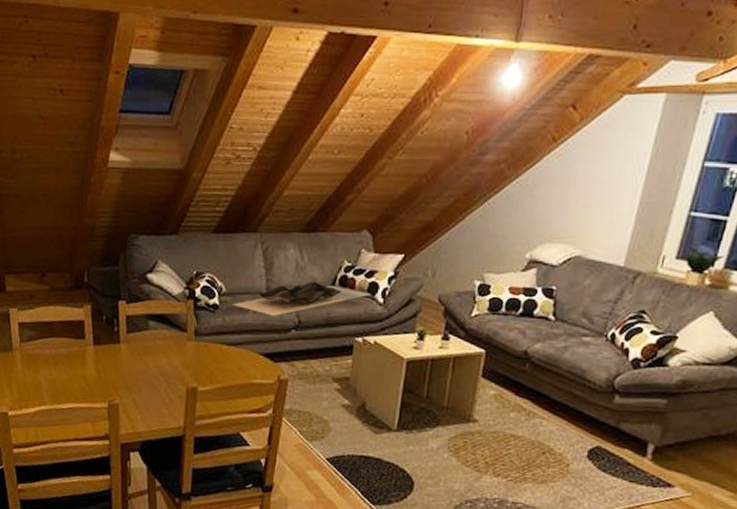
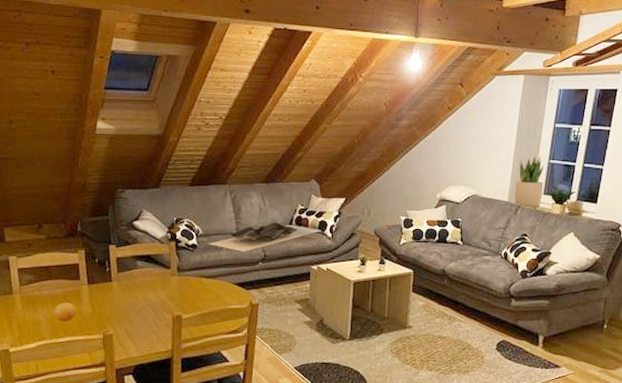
fruit: none [56,363,80,386] -> present [54,302,76,322]
planter: none [632,205,681,278] -> present [514,155,544,209]

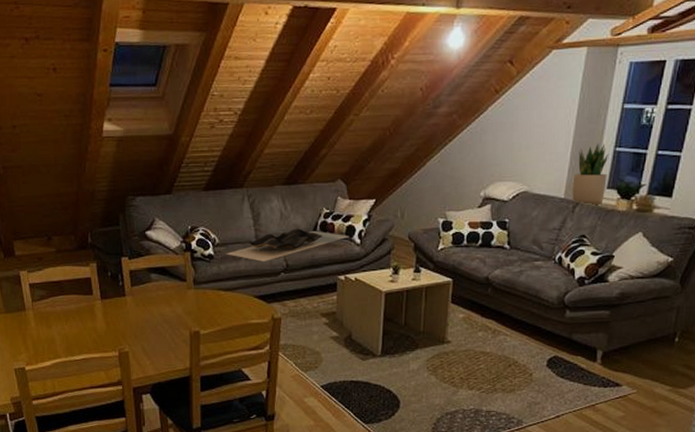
fruit: present [54,302,76,322] -> none [68,318,91,339]

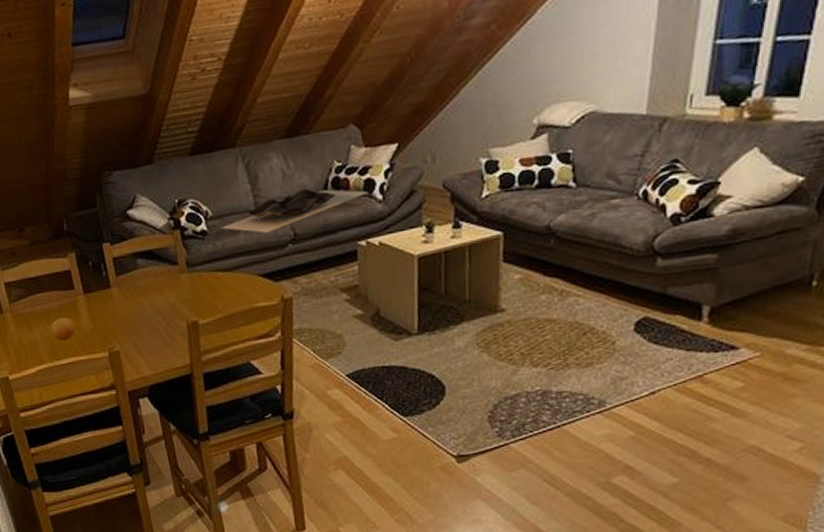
fruit: none [68,318,91,339] -> present [50,316,75,341]
planter: present [572,143,608,206] -> none [657,36,705,122]

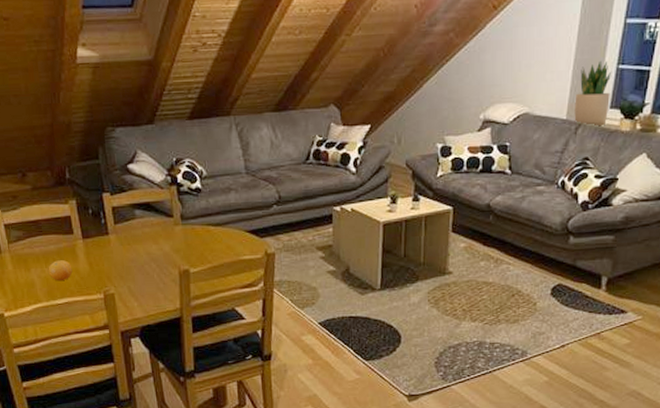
throw blanket: present [220,188,369,233] -> none [213,157,344,194]
planter: none [657,36,705,122] -> present [574,60,611,127]

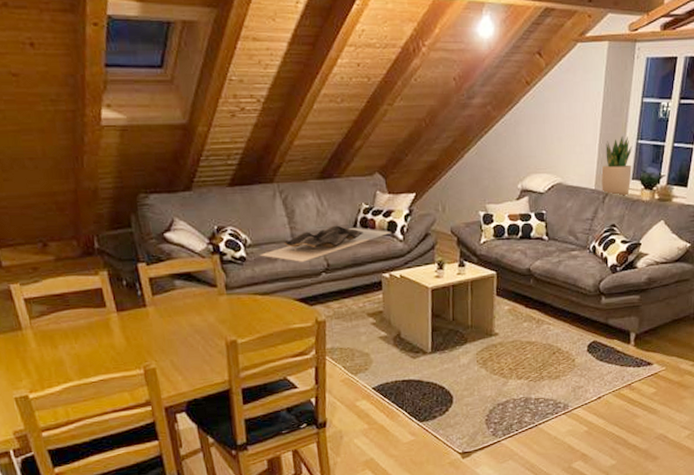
fruit: present [48,259,73,282] -> none [78,334,107,358]
throw blanket: none [213,157,344,194] -> present [259,225,391,262]

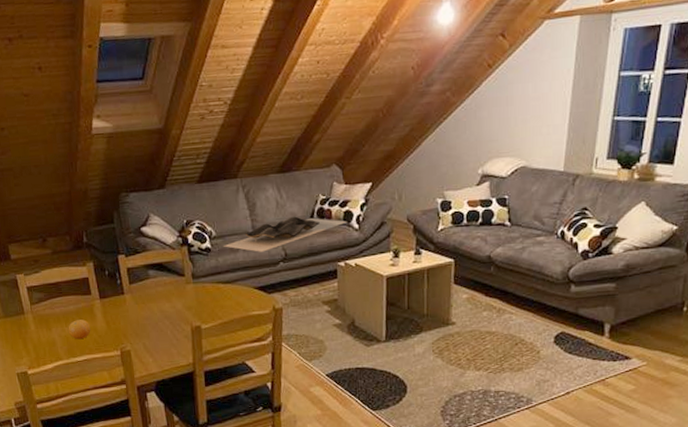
fruit: none [78,334,107,358] -> present [68,318,91,340]
planter: present [601,135,632,196] -> none [571,113,607,178]

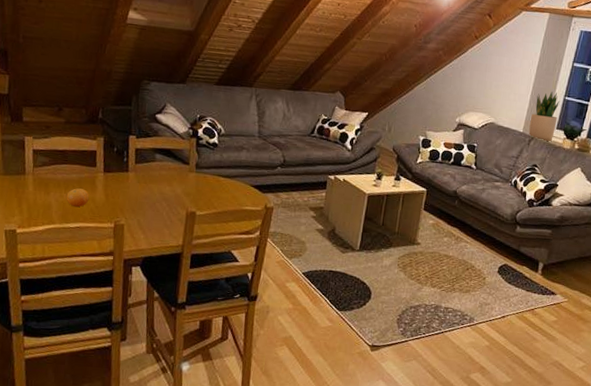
throw blanket: present [222,216,347,252] -> none [229,129,342,155]
planter: none [571,113,607,178] -> present [528,91,559,142]

